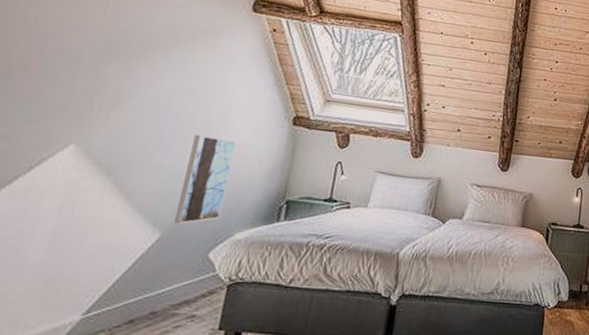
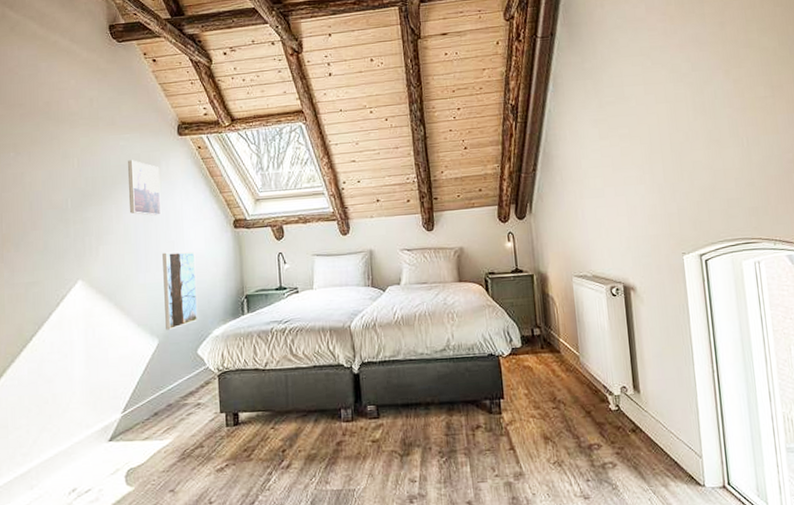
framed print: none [166,22,219,92] -> present [128,160,162,216]

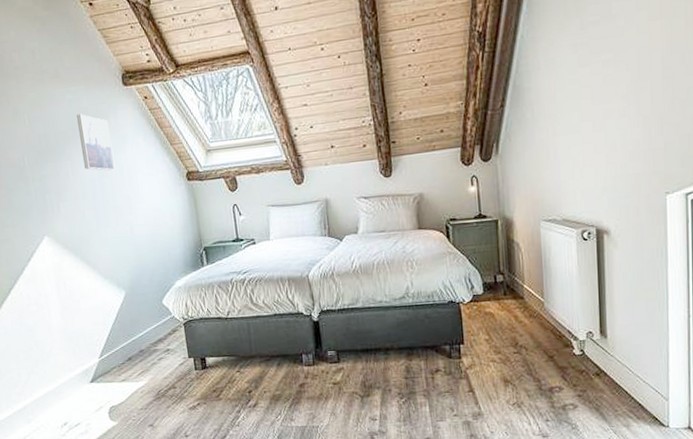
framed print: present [162,252,198,330] -> none [120,206,160,282]

